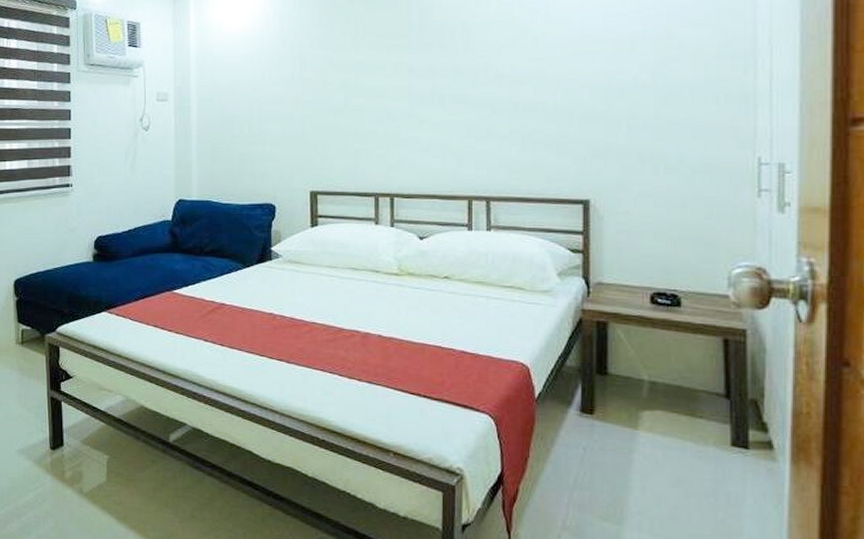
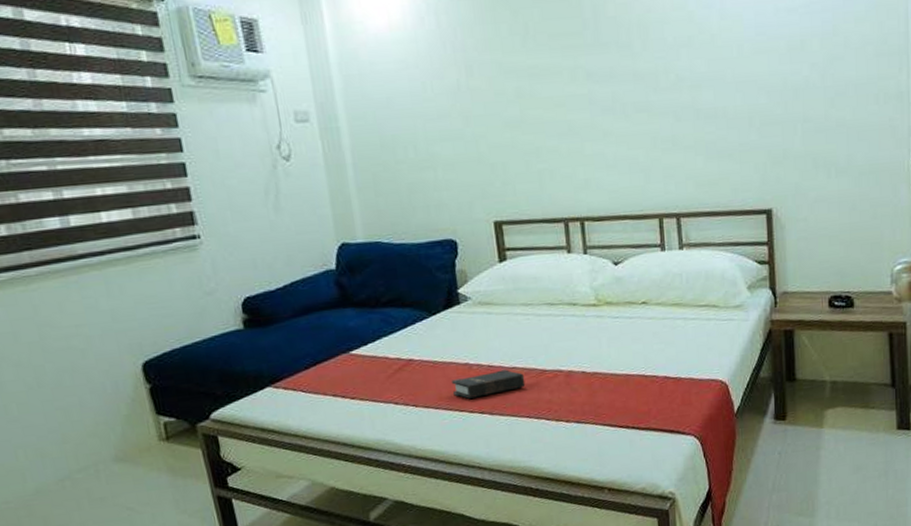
hardback book: none [256,323,323,346] -> present [452,369,526,399]

